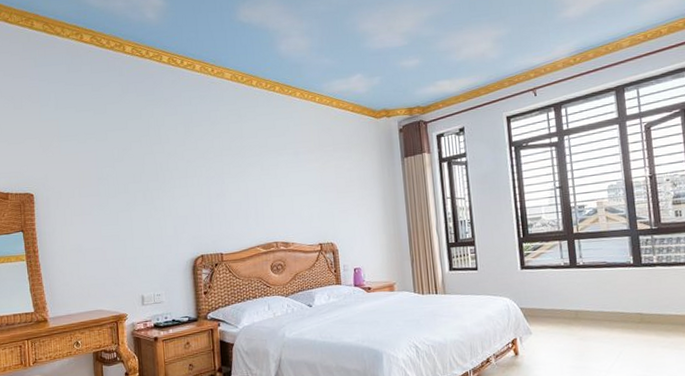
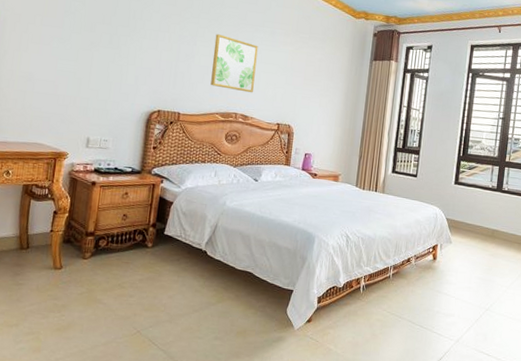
wall art: none [241,167,289,220] -> present [210,34,258,93]

